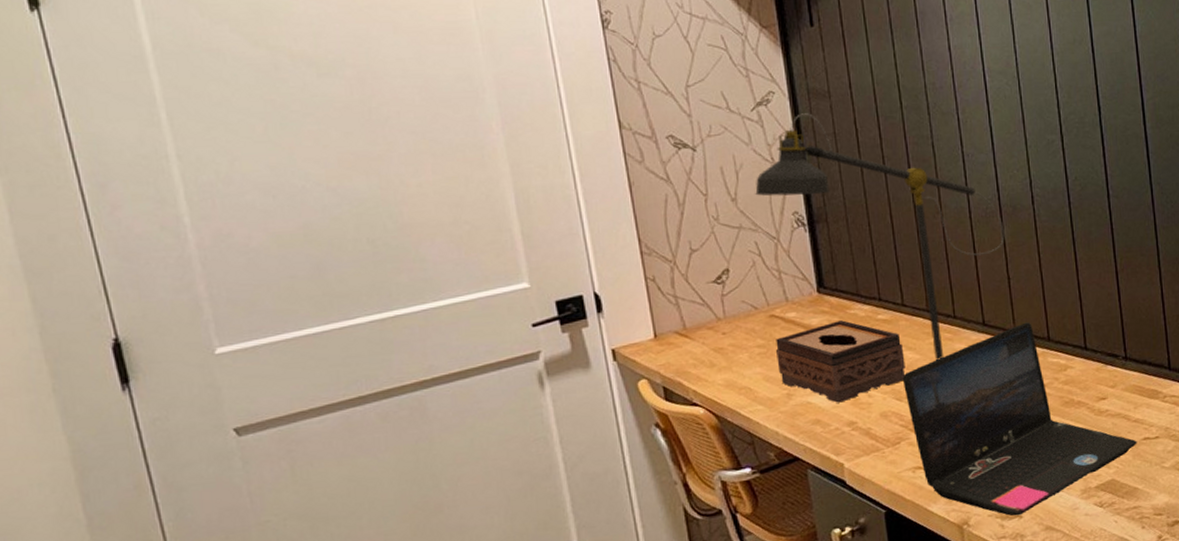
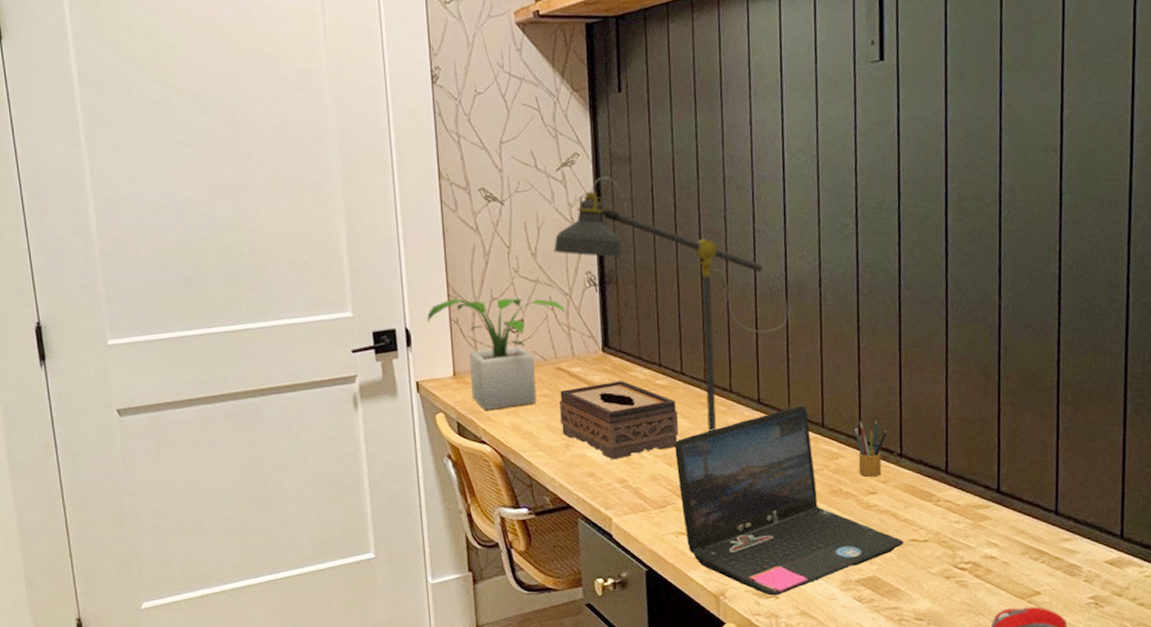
potted plant: none [618,245,774,370] -> present [427,298,566,410]
pencil box: none [1080,327,1111,384] -> present [854,420,888,477]

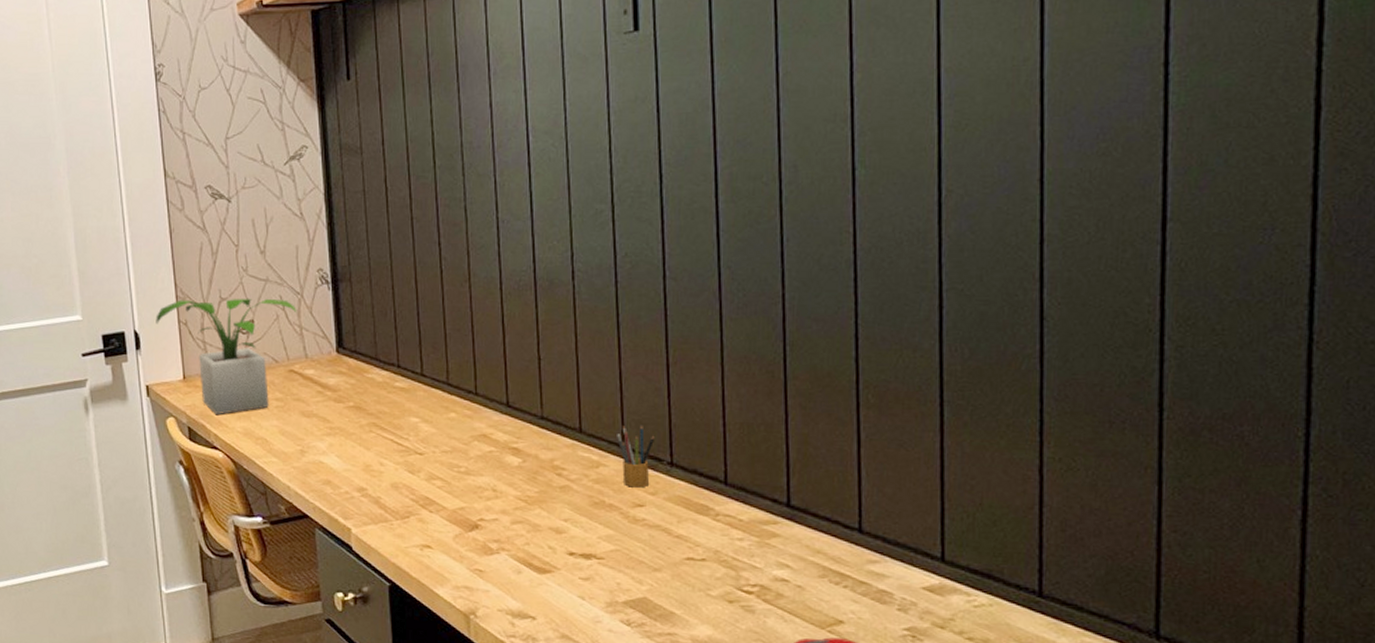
desk lamp: present [553,177,789,432] -> none [283,169,538,438]
tissue box: present [559,381,679,460] -> none [292,383,420,467]
laptop: present [674,405,904,596] -> none [416,409,678,617]

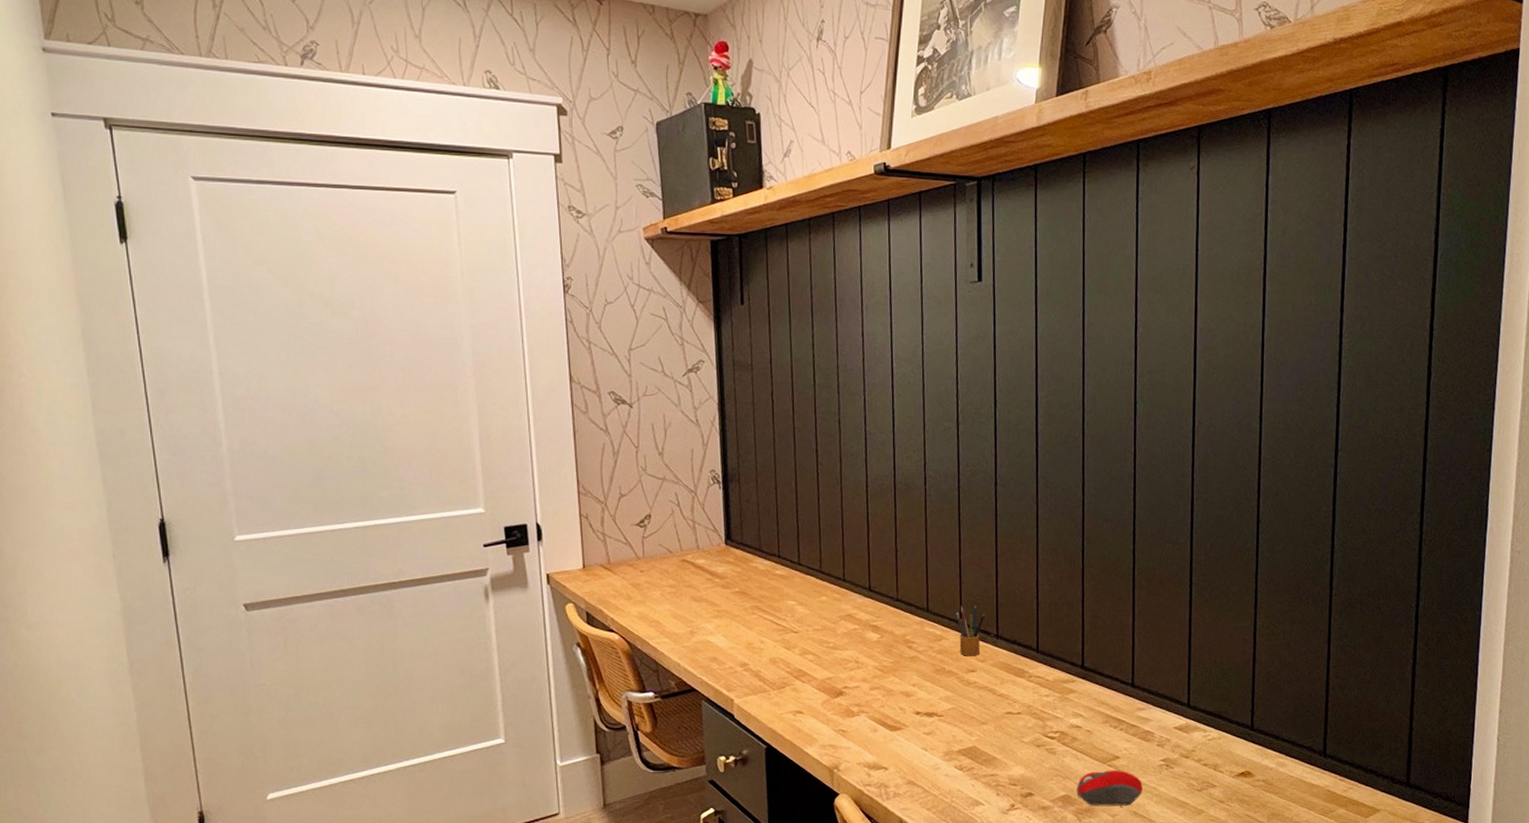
potted plant: present [156,298,297,414] -> none [558,495,691,600]

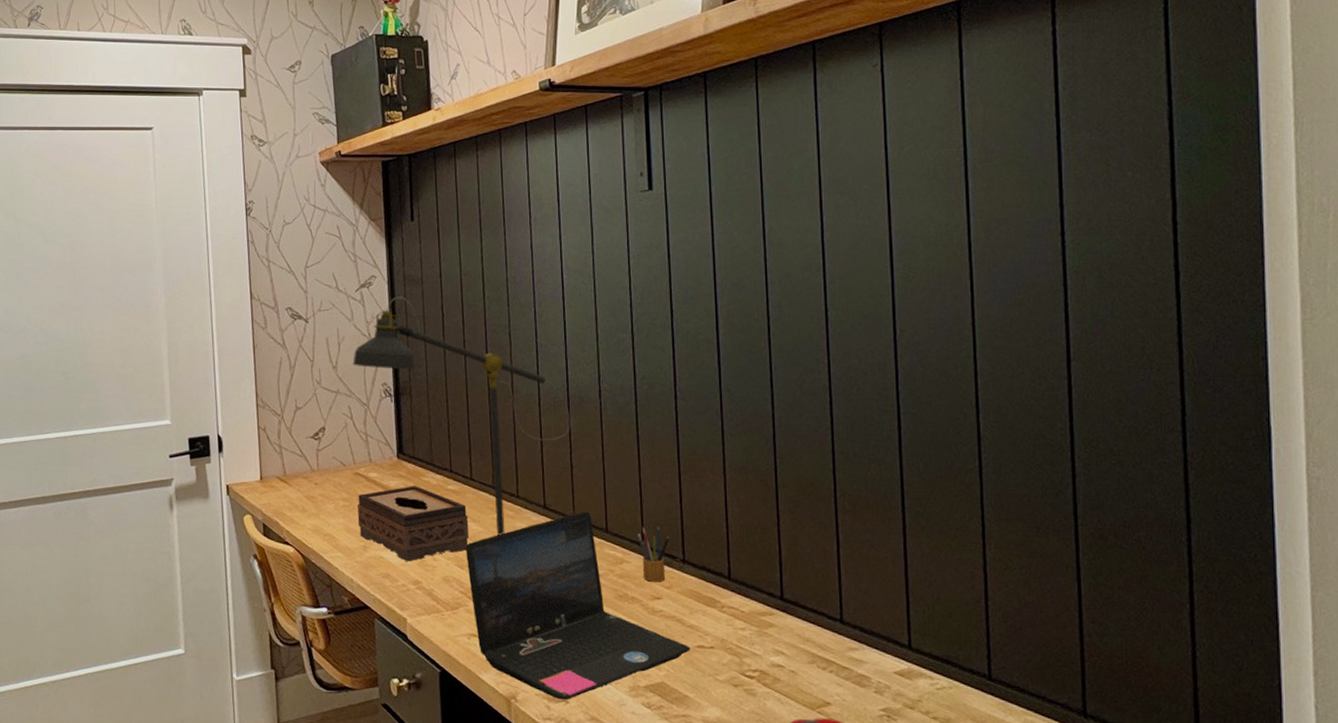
desk lamp: none [680,382,897,618] -> present [353,297,571,536]
tissue box: none [684,571,796,645] -> present [357,486,469,561]
laptop: none [792,592,1000,768] -> present [465,511,691,701]

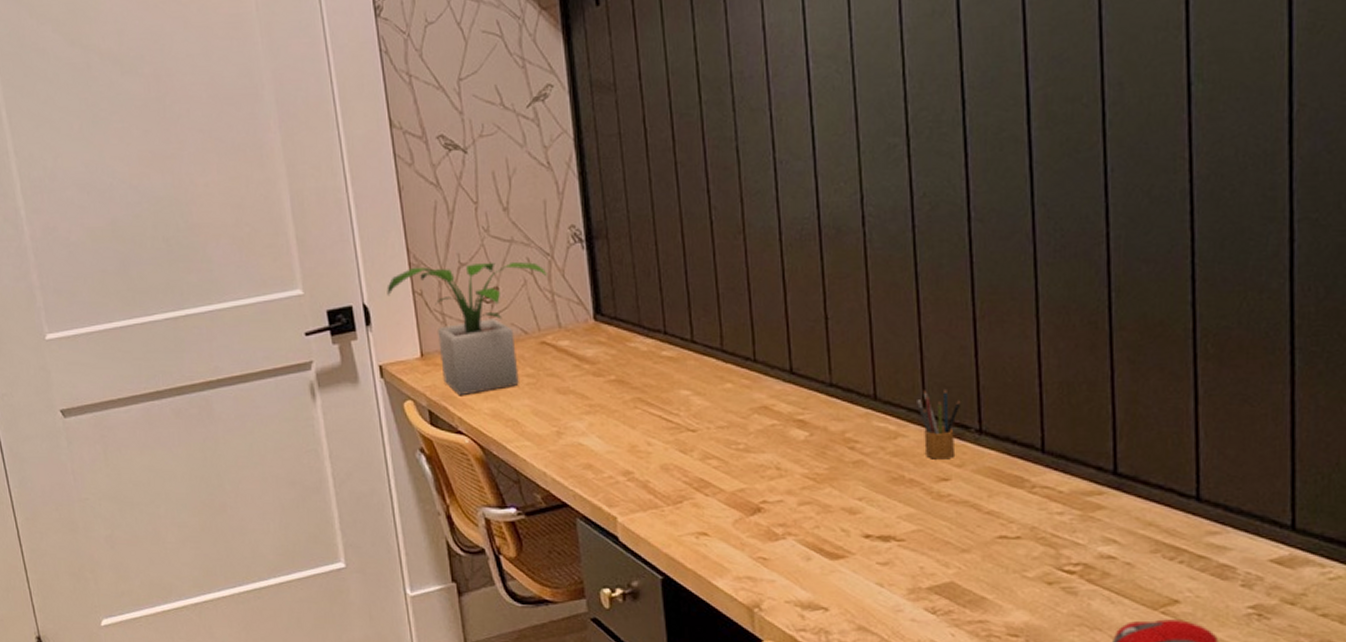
potted plant: none [237,408,363,513] -> present [387,261,547,395]
desk lamp: present [353,297,571,536] -> none [529,110,824,411]
tissue box: present [357,486,469,561] -> none [545,354,692,448]
laptop: present [465,511,691,701] -> none [687,374,989,608]

